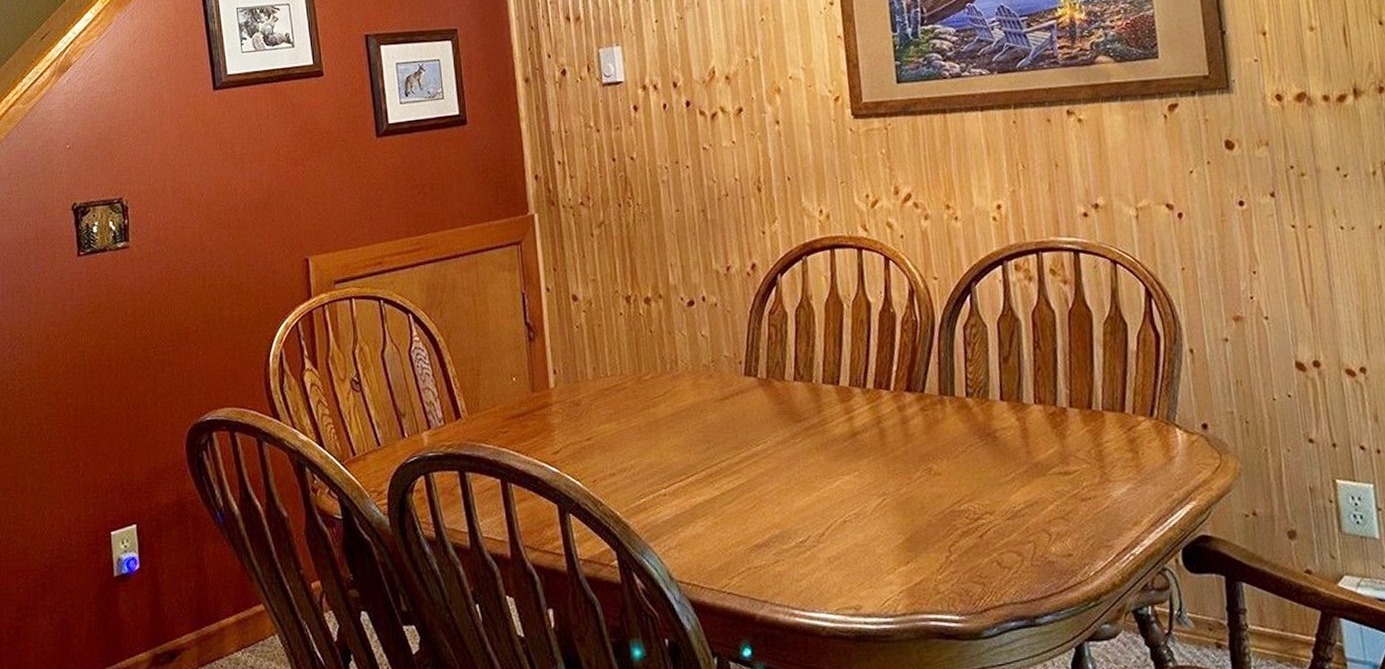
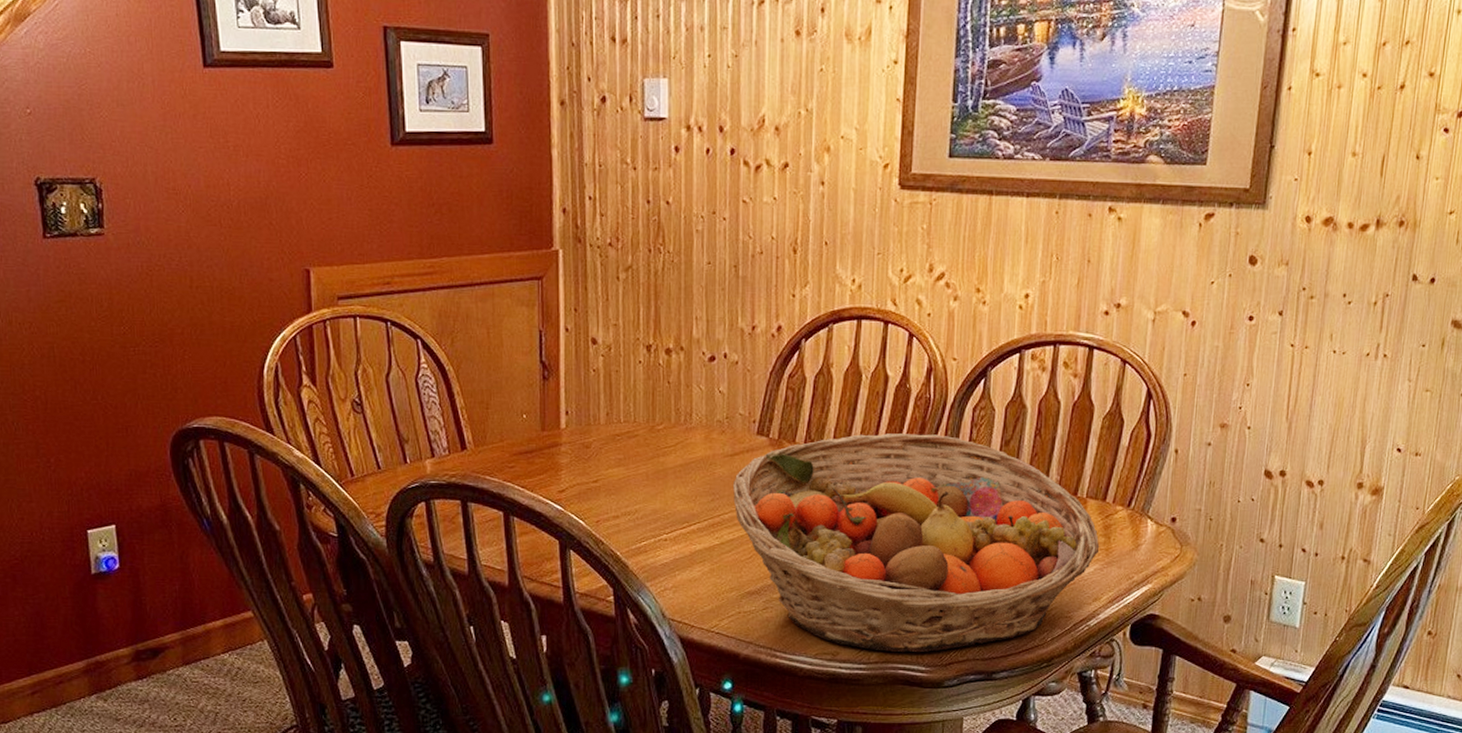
fruit basket: none [726,357,1129,601] -> present [732,433,1100,653]

